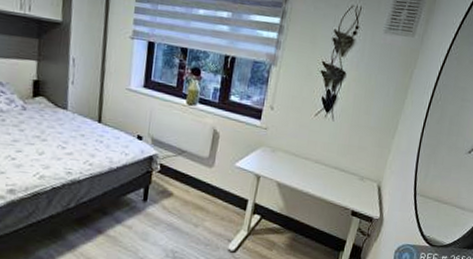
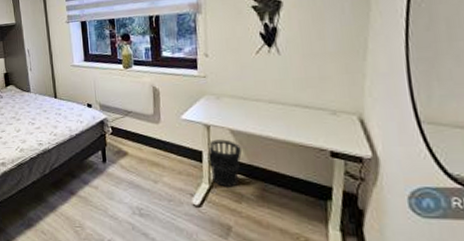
wastebasket: none [252,190,284,236] -> present [208,139,243,187]

